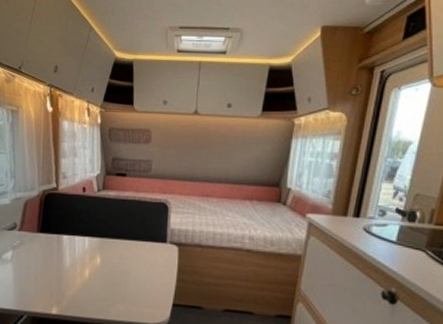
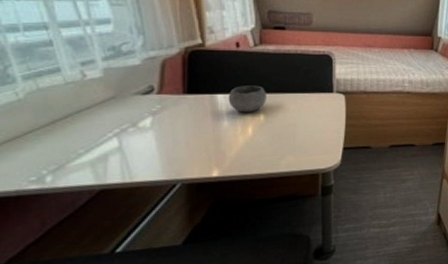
bowl: none [71,228,104,255] -> present [228,85,266,113]

